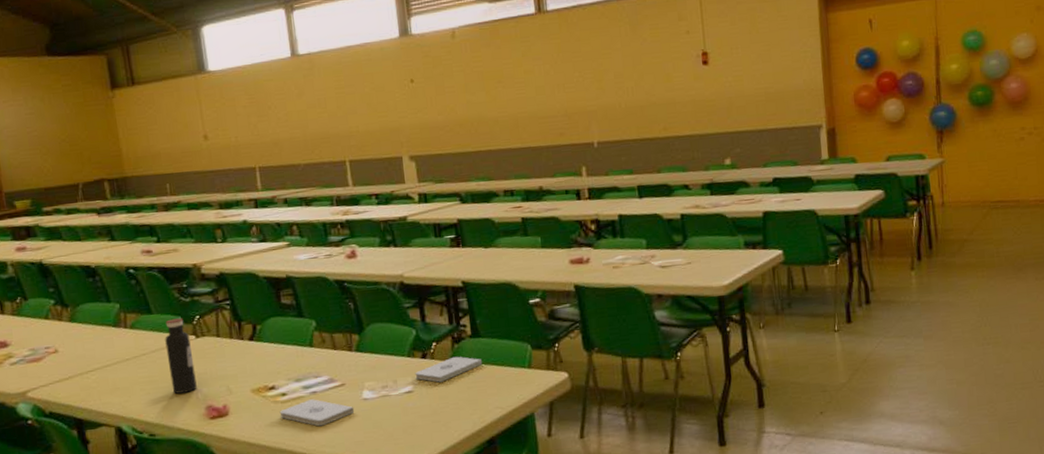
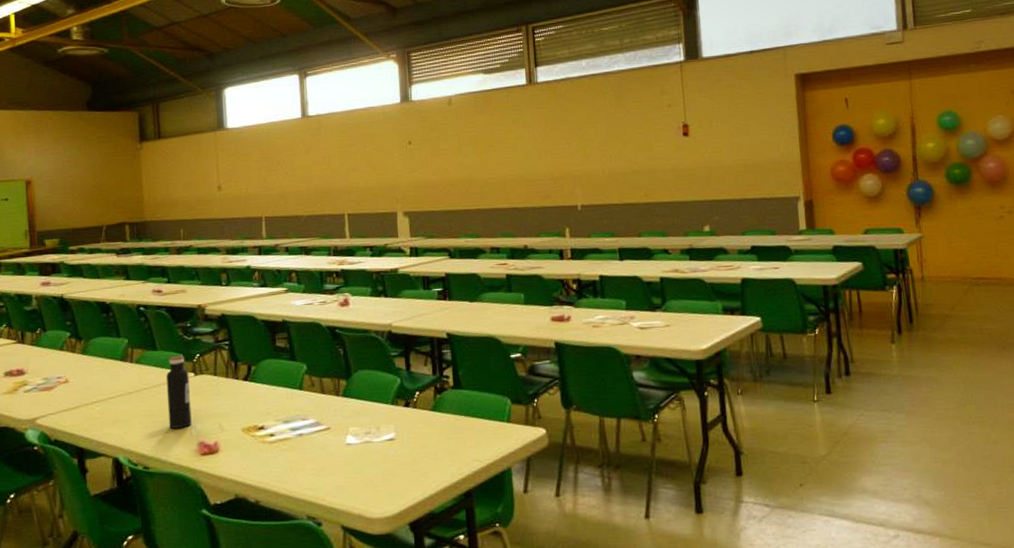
notepad: present [279,399,355,427] -> none [266,441,338,469]
notepad: present [415,356,483,383] -> none [397,406,463,432]

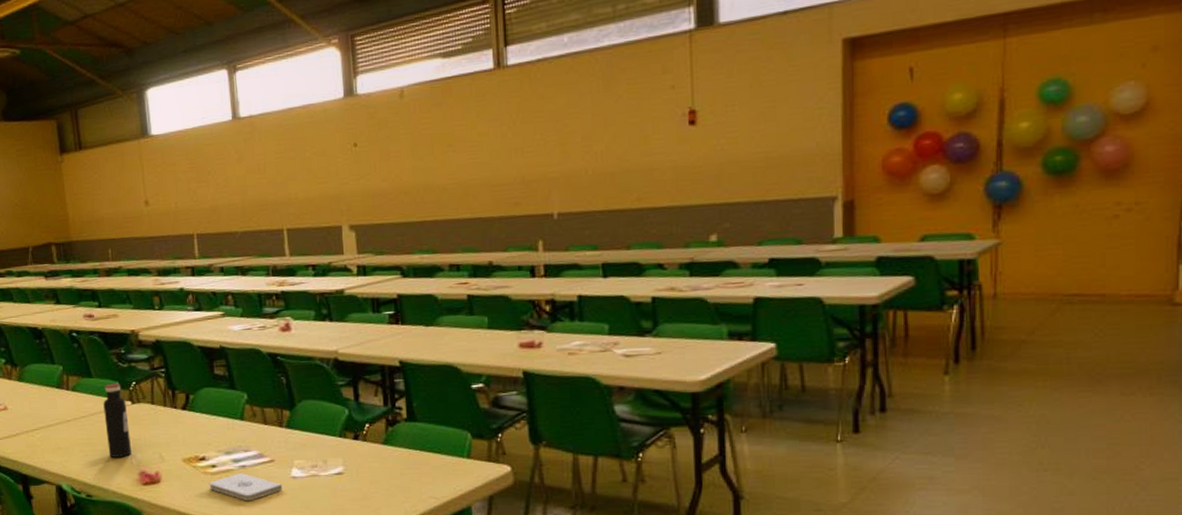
notepad: none [266,441,338,469] -> present [209,473,283,501]

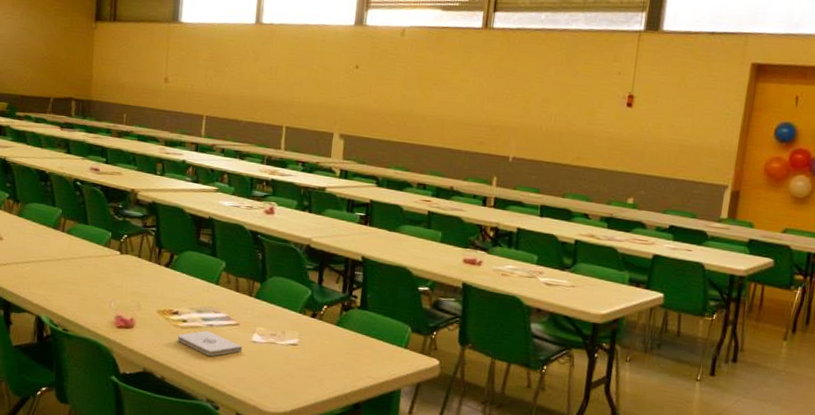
water bottle: present [103,383,132,457] -> none [90,232,115,300]

